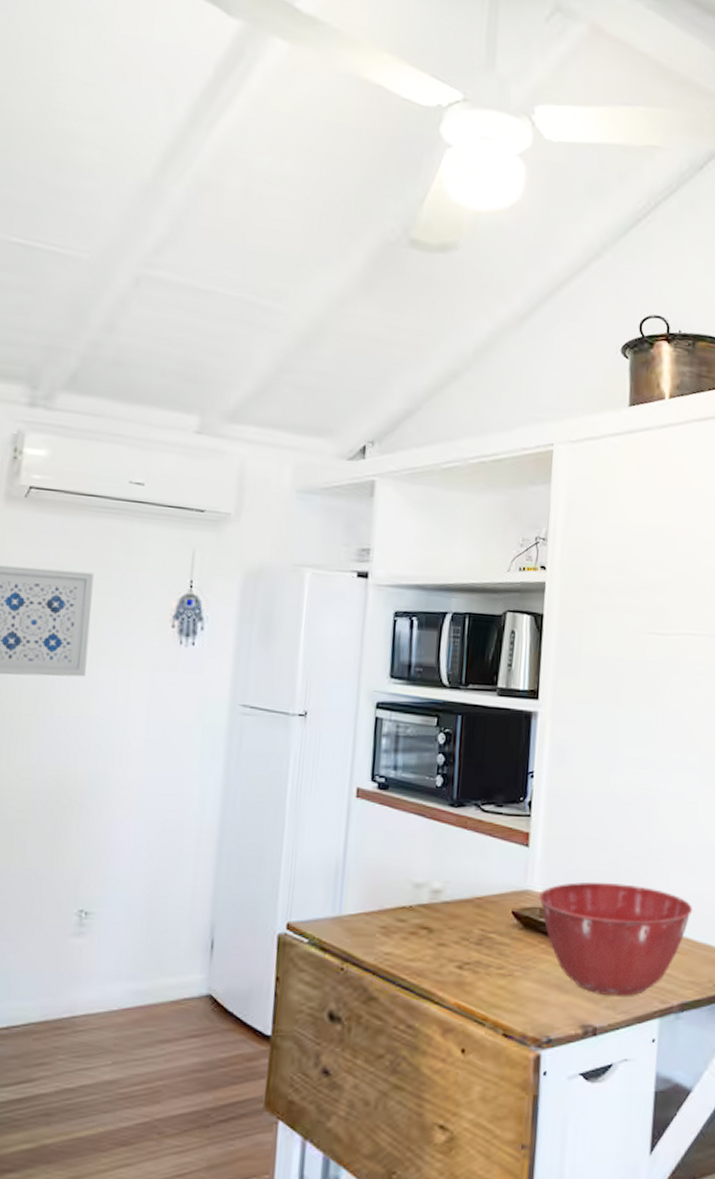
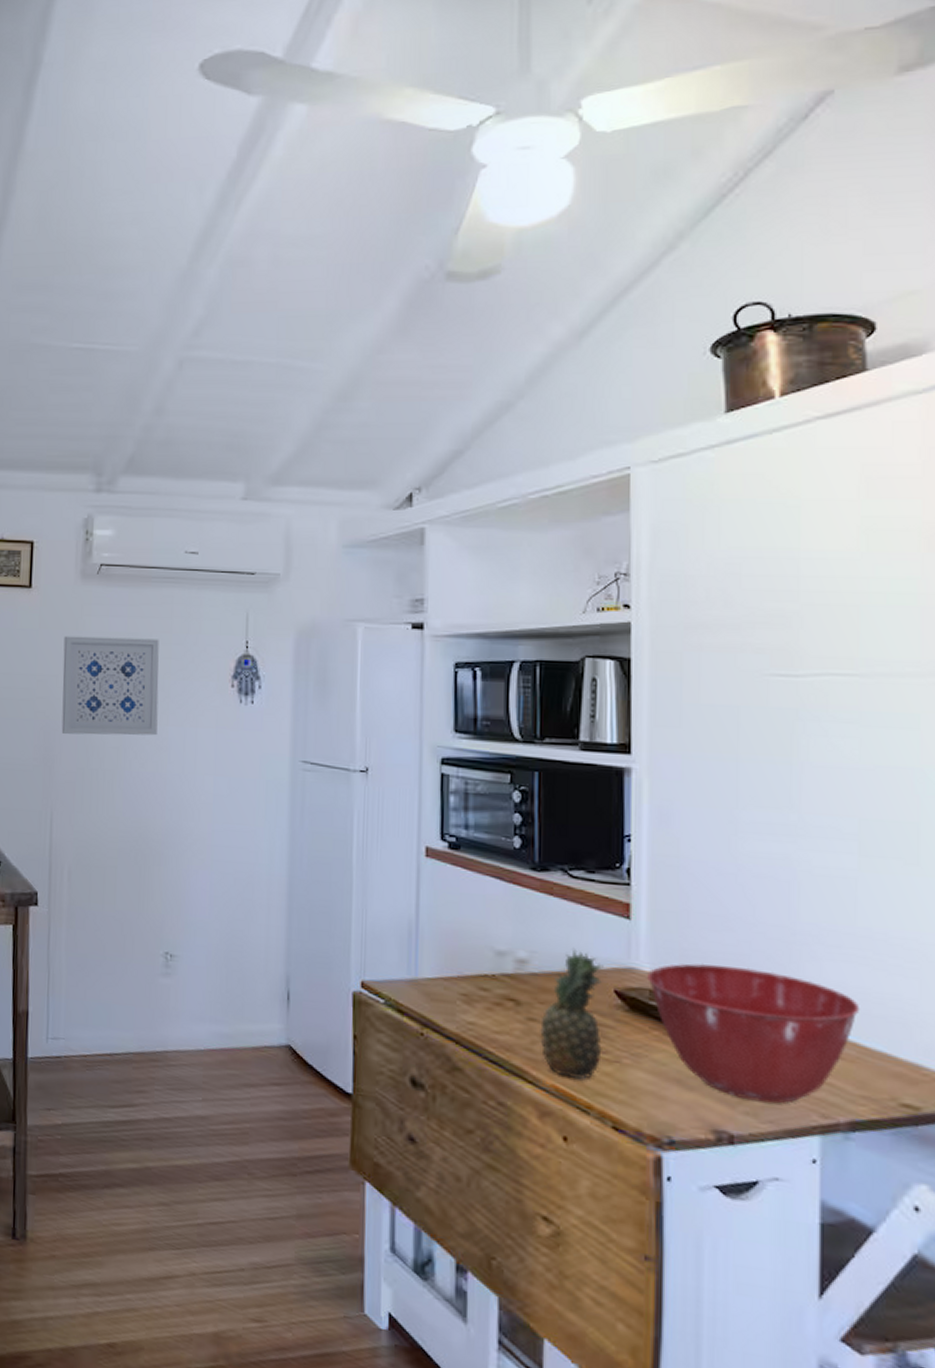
fruit: none [447,875,505,995] -> present [540,947,604,1080]

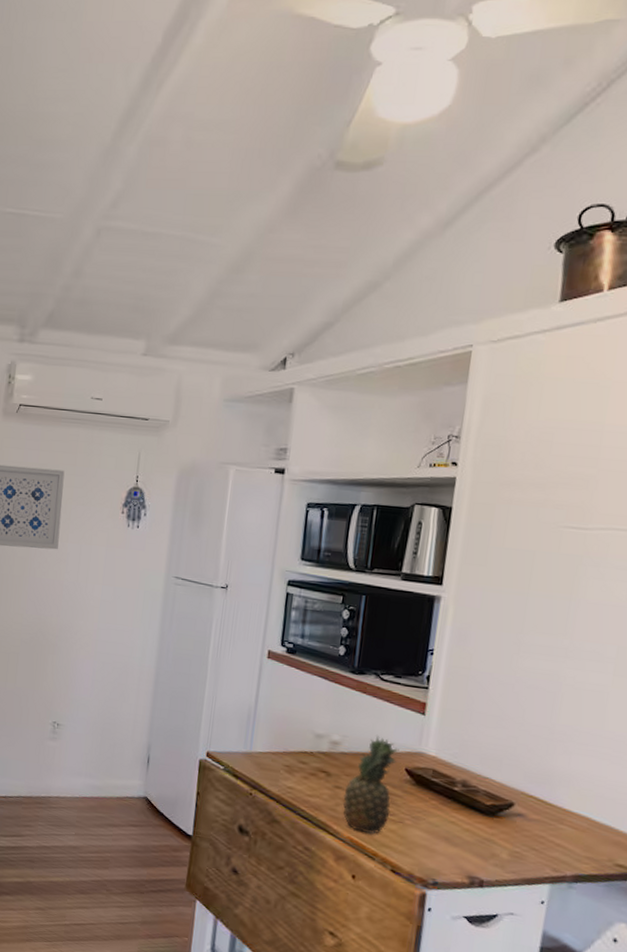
mixing bowl: present [647,963,860,1104] -> none [432,751,596,859]

